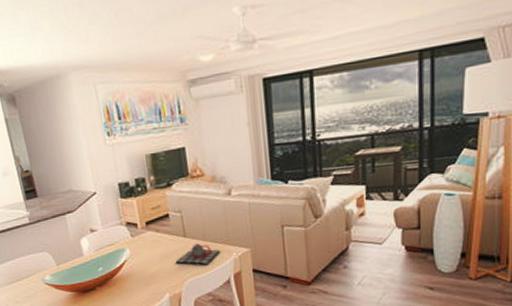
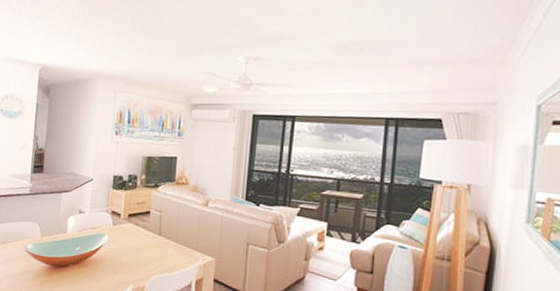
teapot: present [175,243,221,266] -> none [146,243,189,266]

